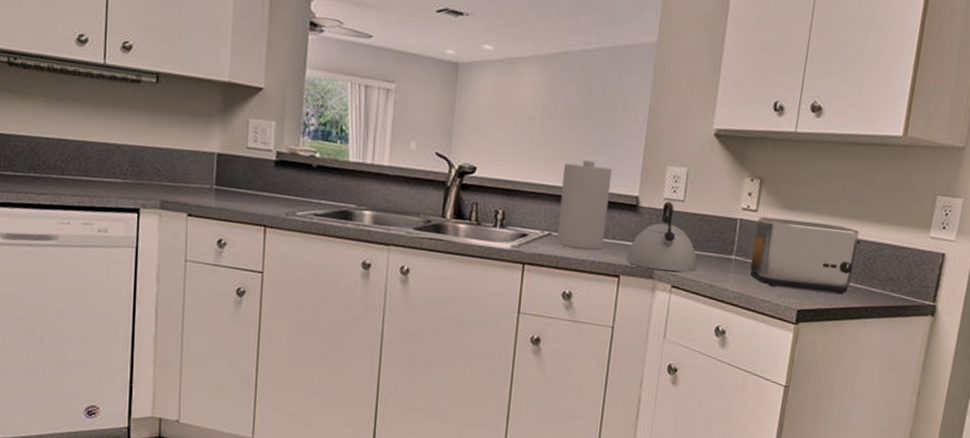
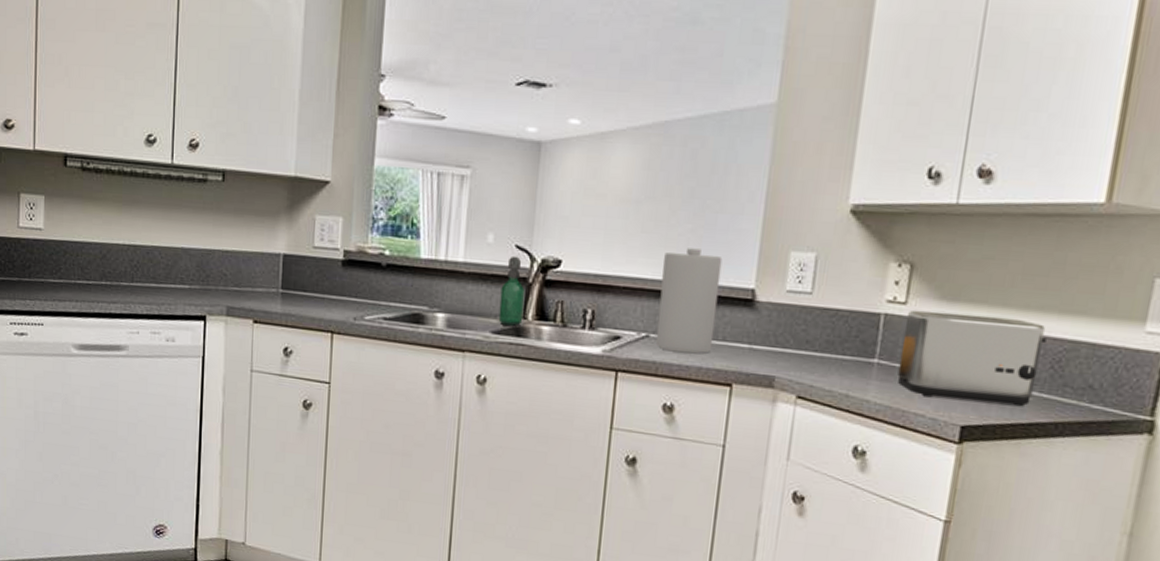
soap dispenser: none [420,162,444,224] -> present [498,255,525,326]
kettle: present [625,201,697,272] -> none [738,294,829,380]

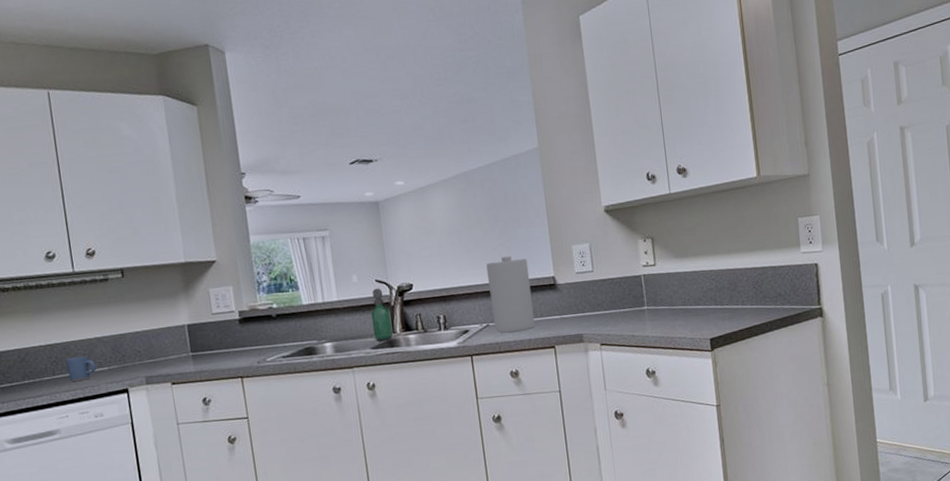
mug: none [146,265,178,295] -> present [64,355,97,381]
toaster: present [898,310,1047,407] -> none [657,260,748,325]

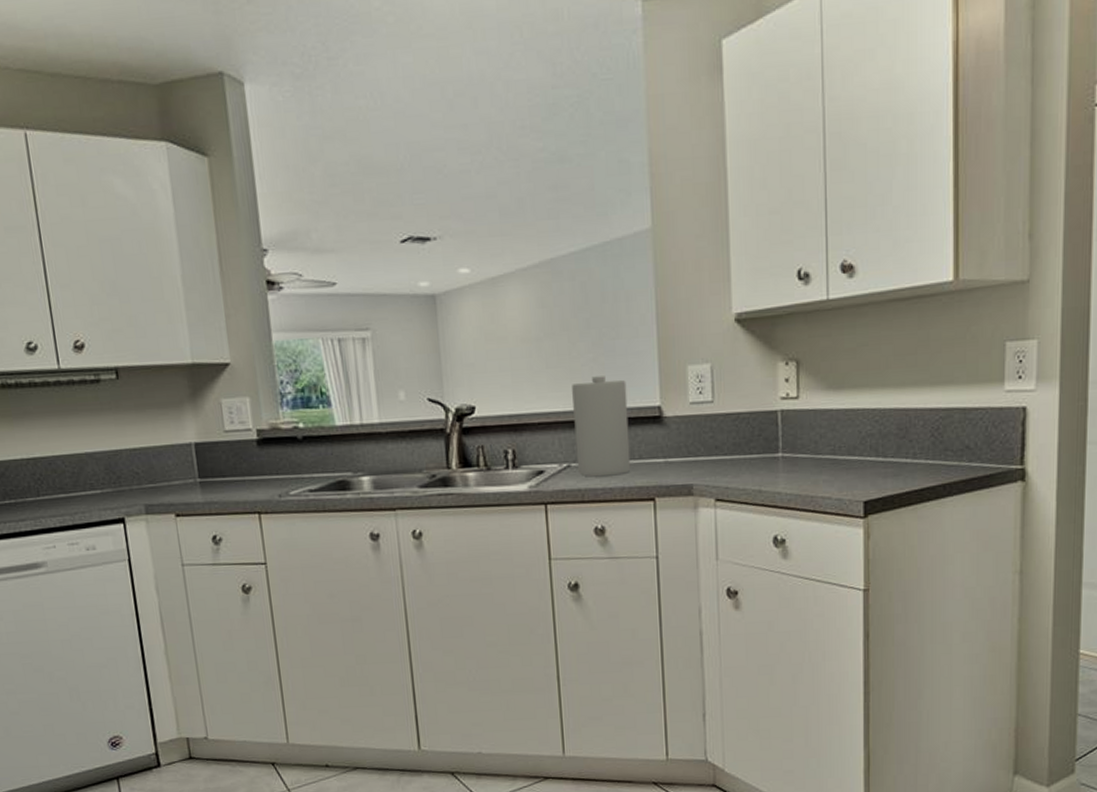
mug: present [64,355,97,381] -> none [50,474,88,505]
soap dispenser: present [371,288,393,341] -> none [420,409,448,478]

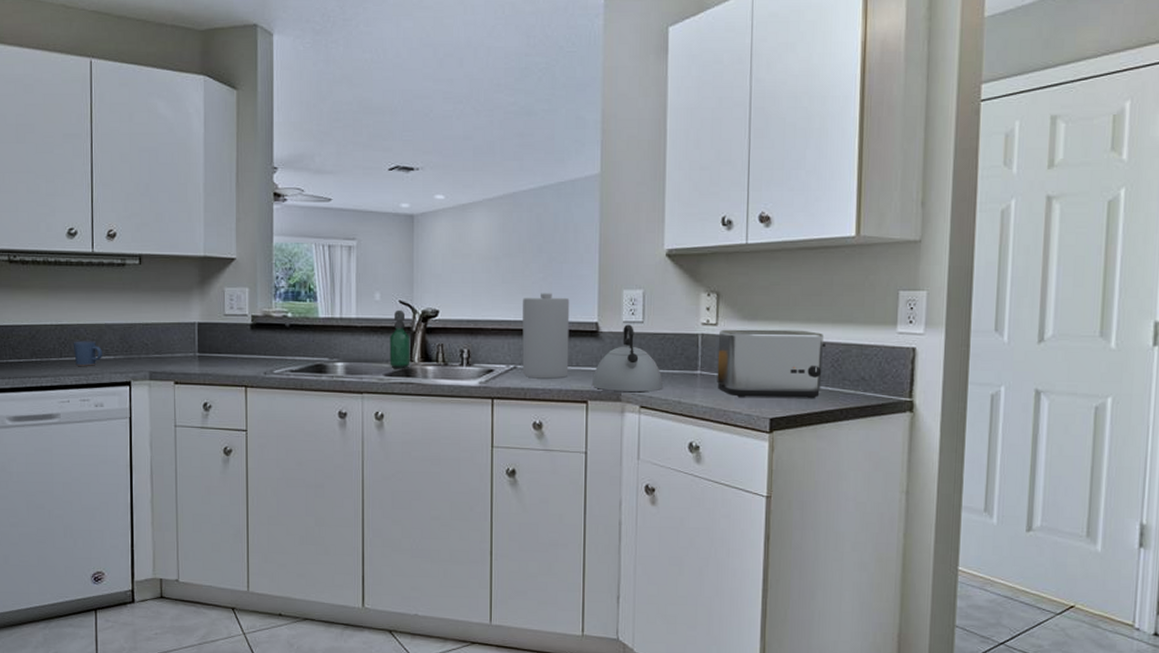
mug: none [50,474,88,505] -> present [73,341,103,366]
soap dispenser: none [420,409,448,478] -> present [390,310,410,368]
kettle: none [658,405,741,485] -> present [591,324,664,393]
toaster: none [800,396,924,481] -> present [717,329,826,399]

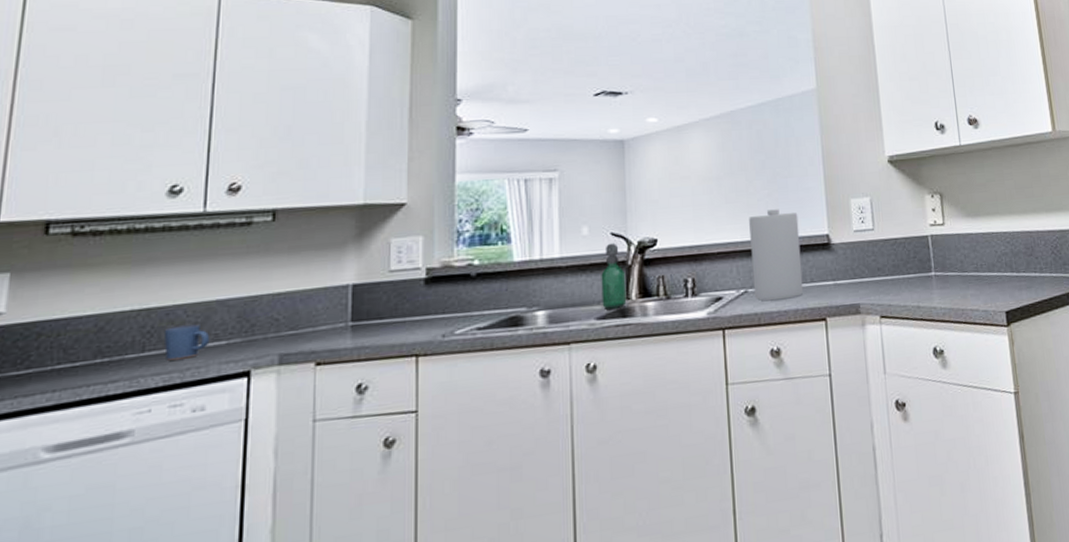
kettle: present [591,324,664,393] -> none [828,233,901,305]
toaster: present [717,329,826,399] -> none [946,221,1047,295]

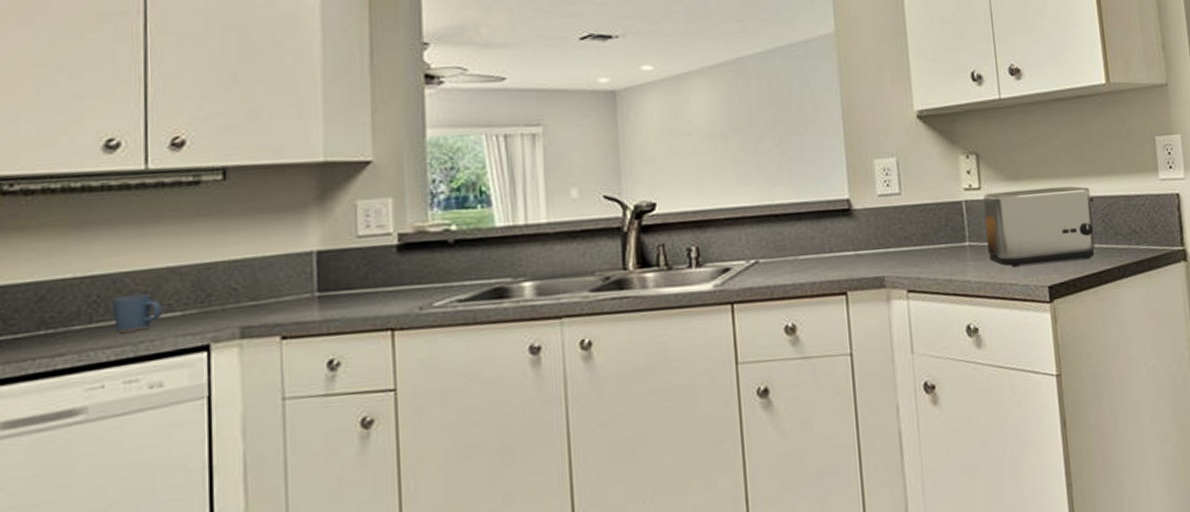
soap dispenser: present [601,242,627,309] -> none [594,206,624,281]
paper towel holder: present [749,209,804,302] -> none [759,170,822,274]
toaster: none [946,221,1047,295] -> present [983,185,1096,268]

